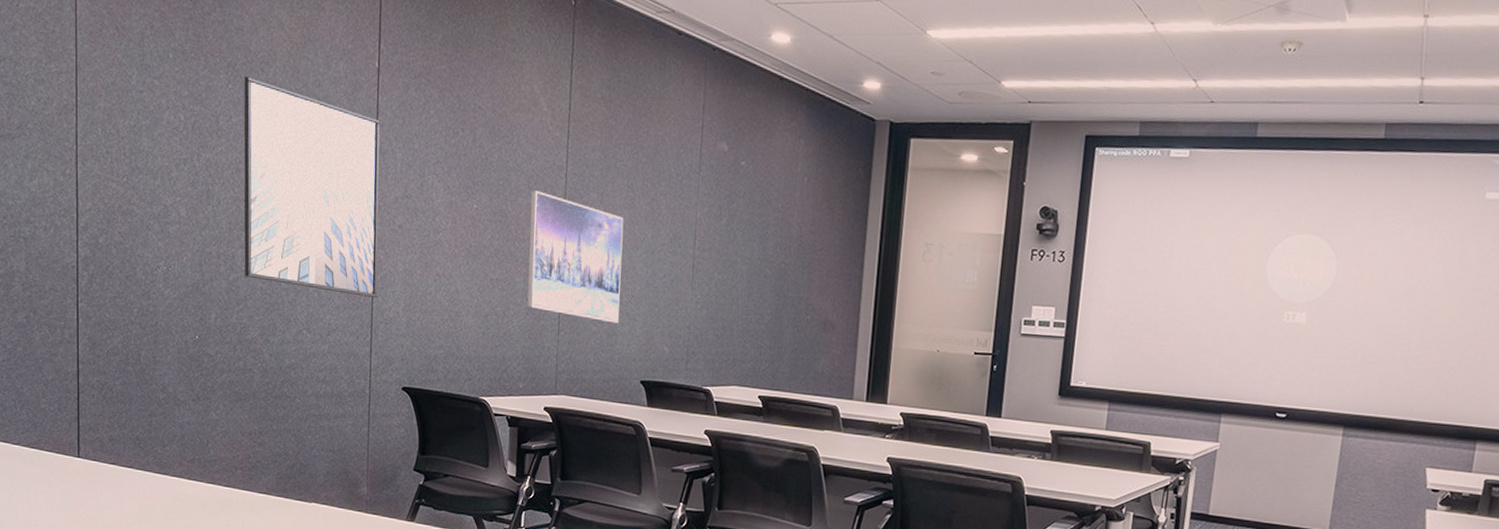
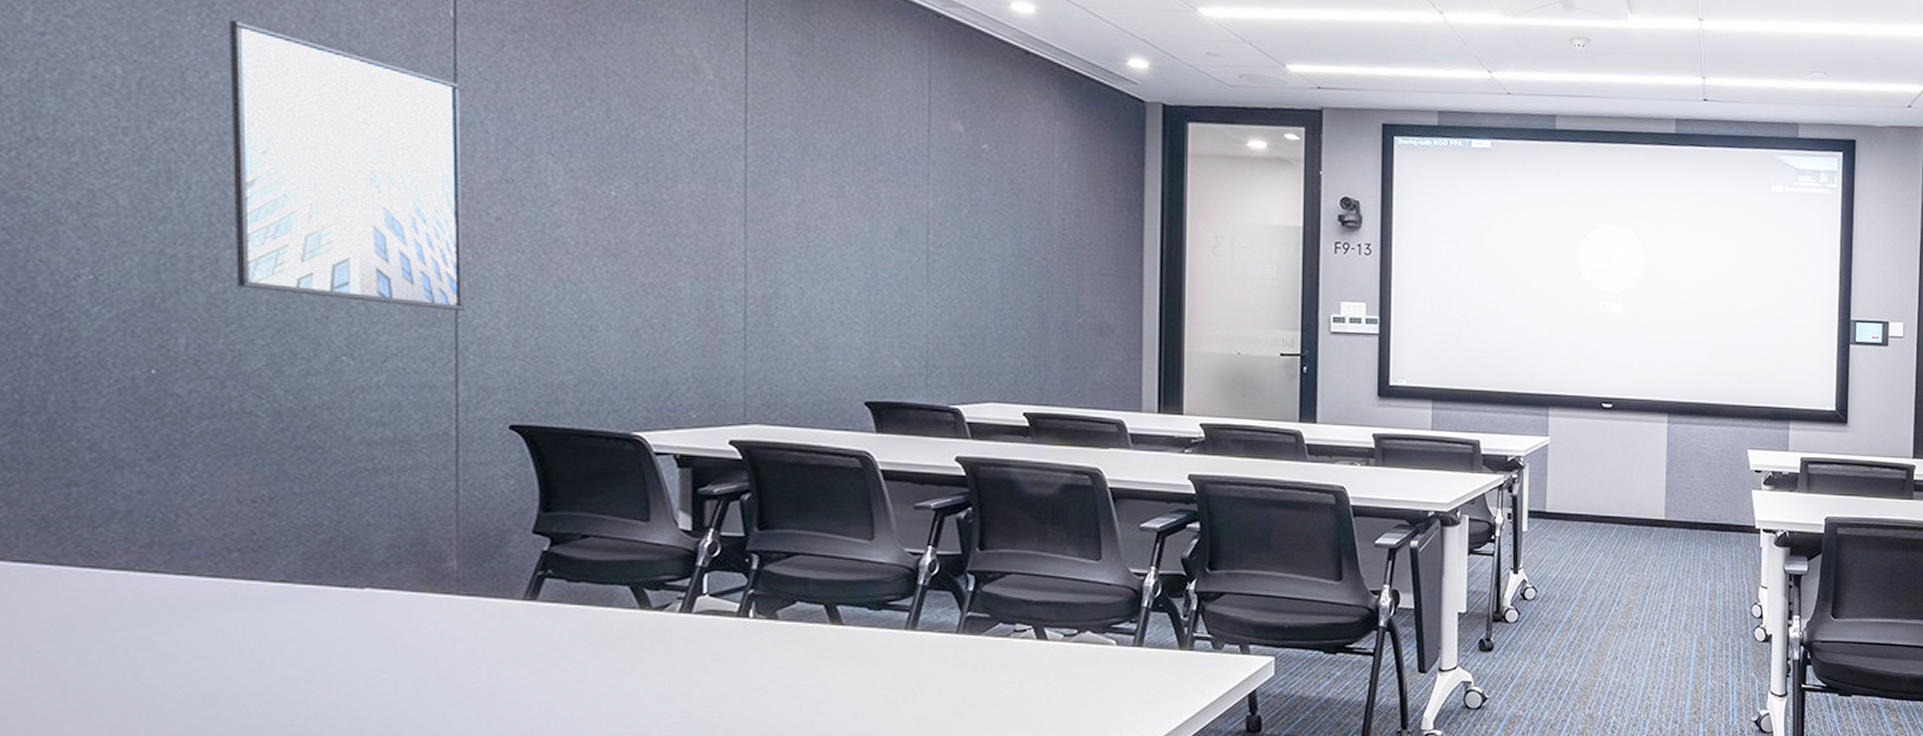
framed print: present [527,190,624,324] -> none [696,175,831,335]

